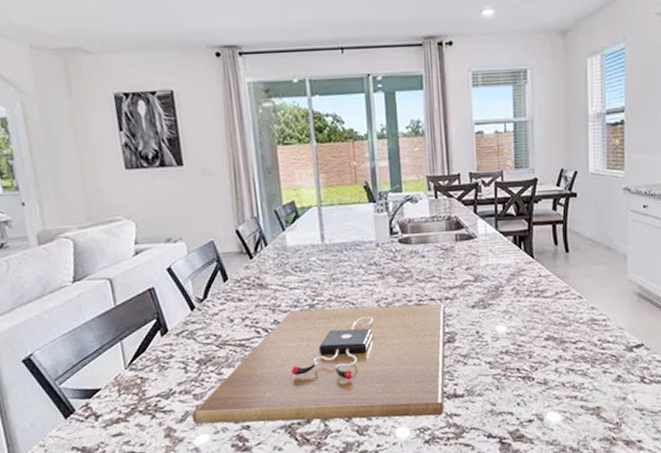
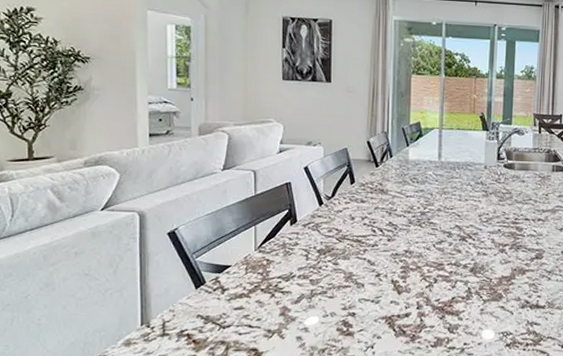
cutting board: present [192,304,446,424] -> none [306,215,537,322]

